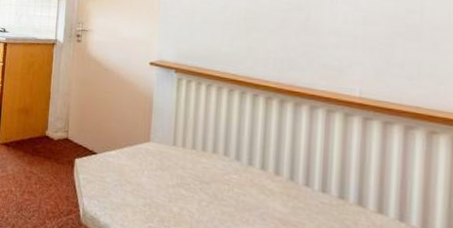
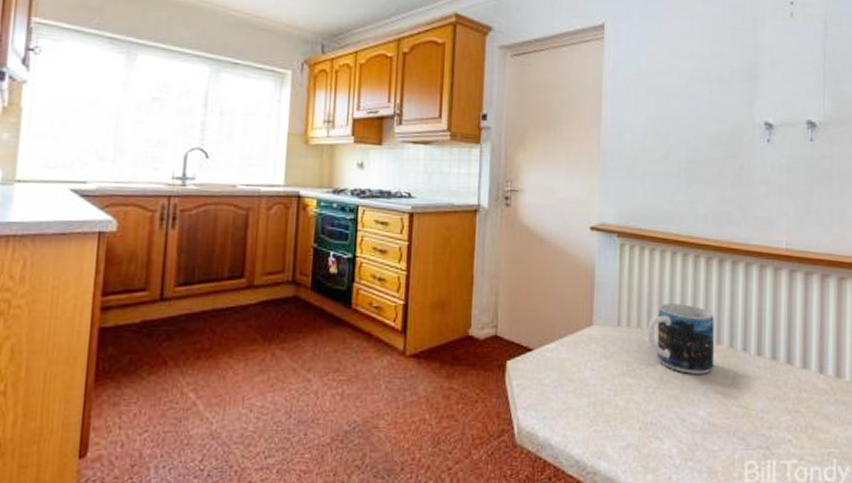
mug: none [202,132,273,200] -> present [647,303,715,374]

